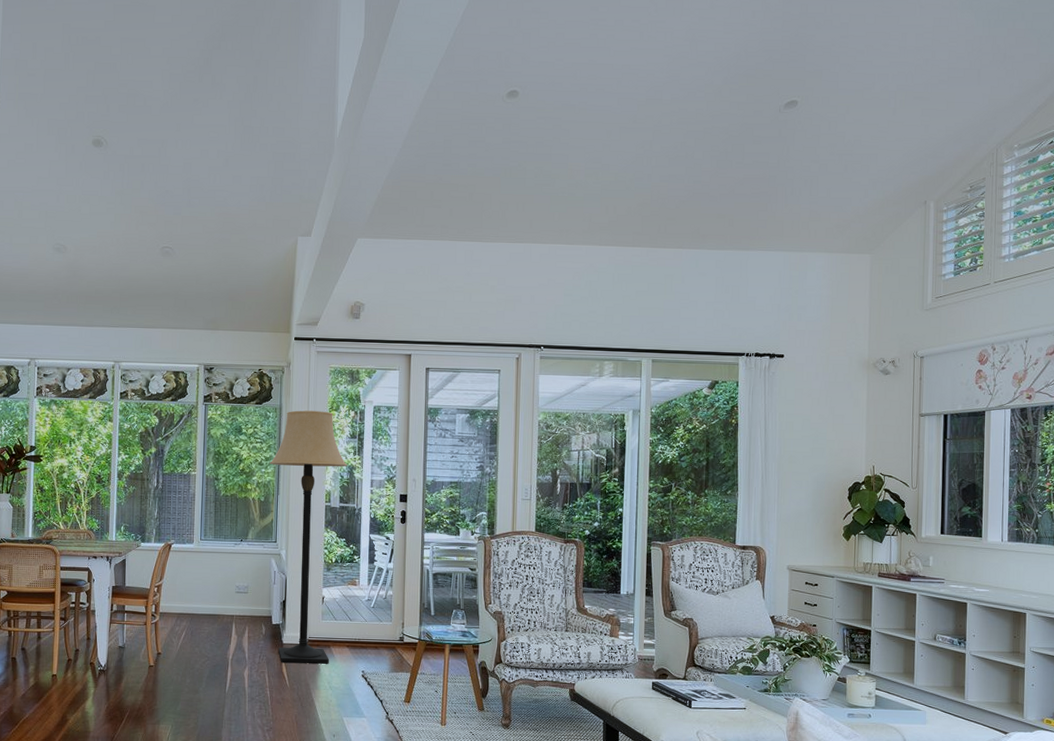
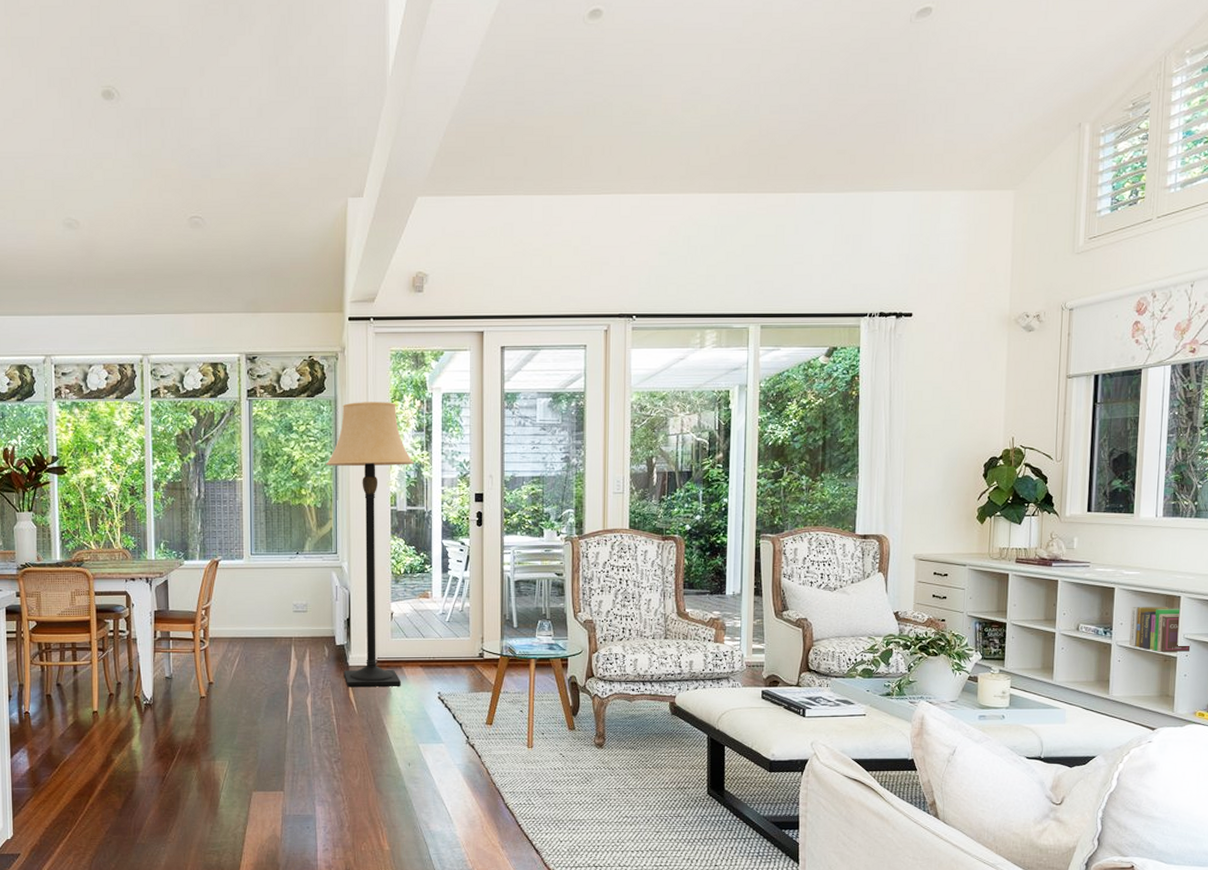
books: none [981,621,1037,664] -> present [1129,606,1191,652]

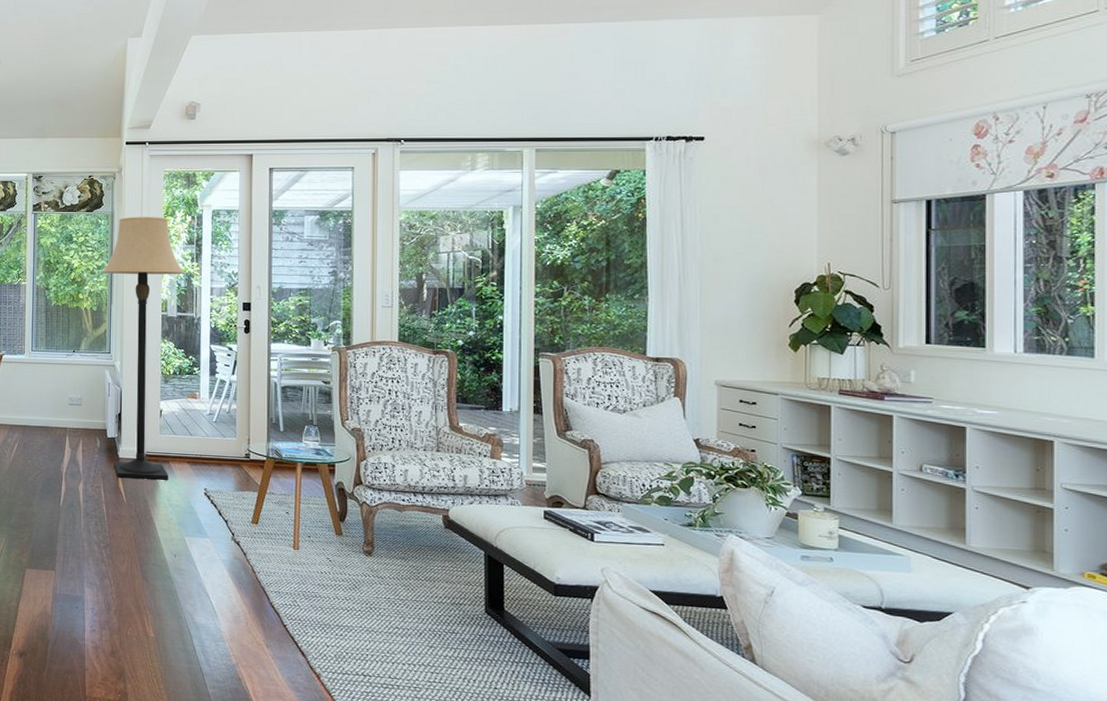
books: present [1129,606,1191,652] -> none [988,449,1071,504]

